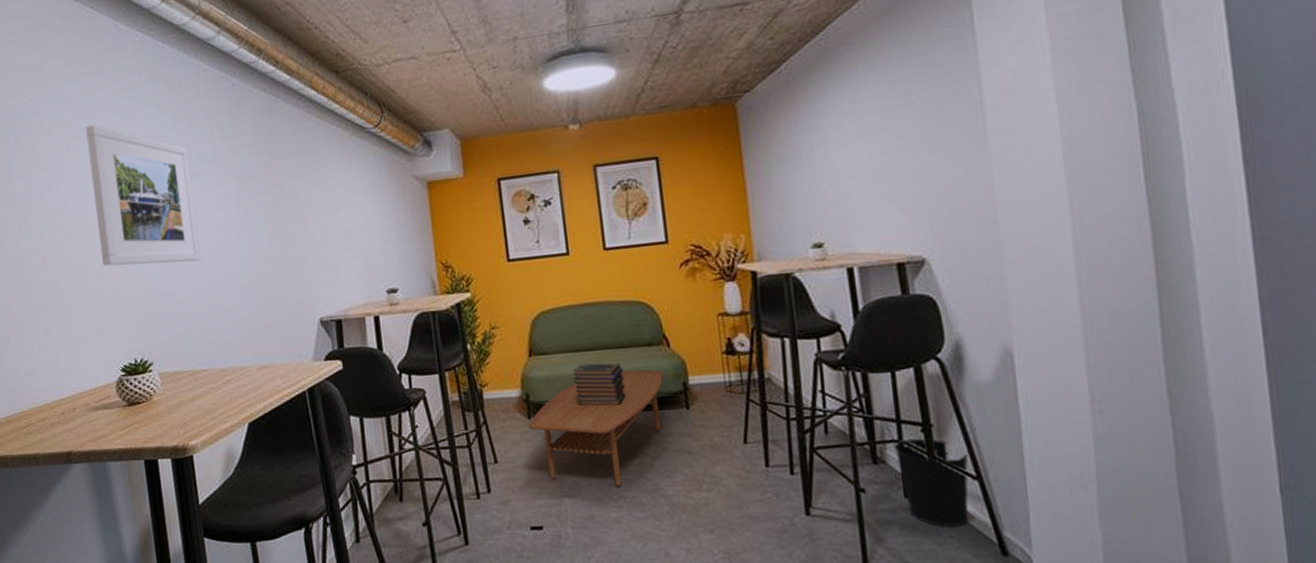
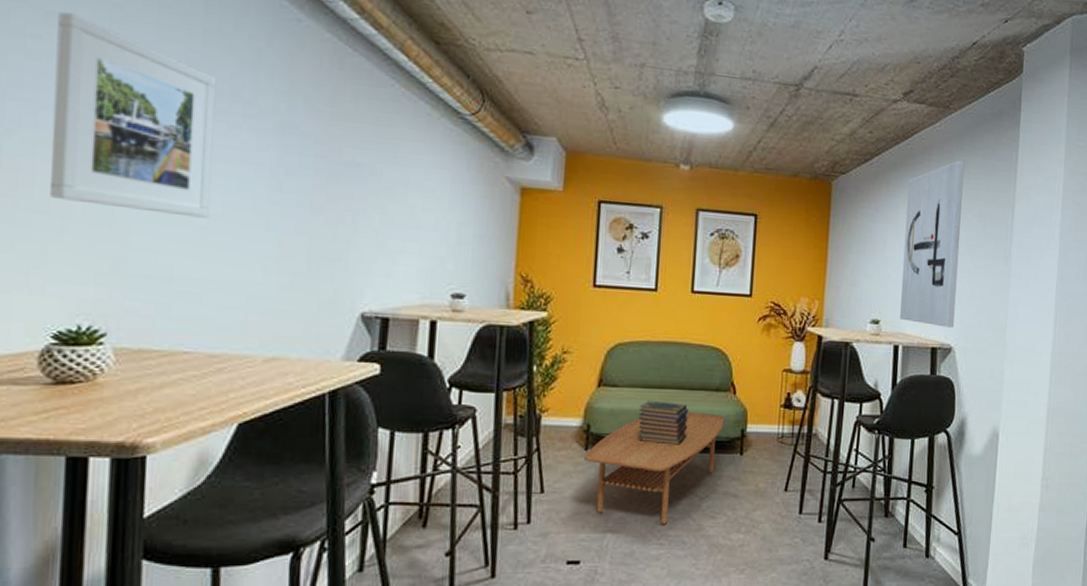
wall art: none [828,40,922,238] -> present [900,160,965,328]
wastebasket: present [893,438,969,528] -> none [902,497,955,575]

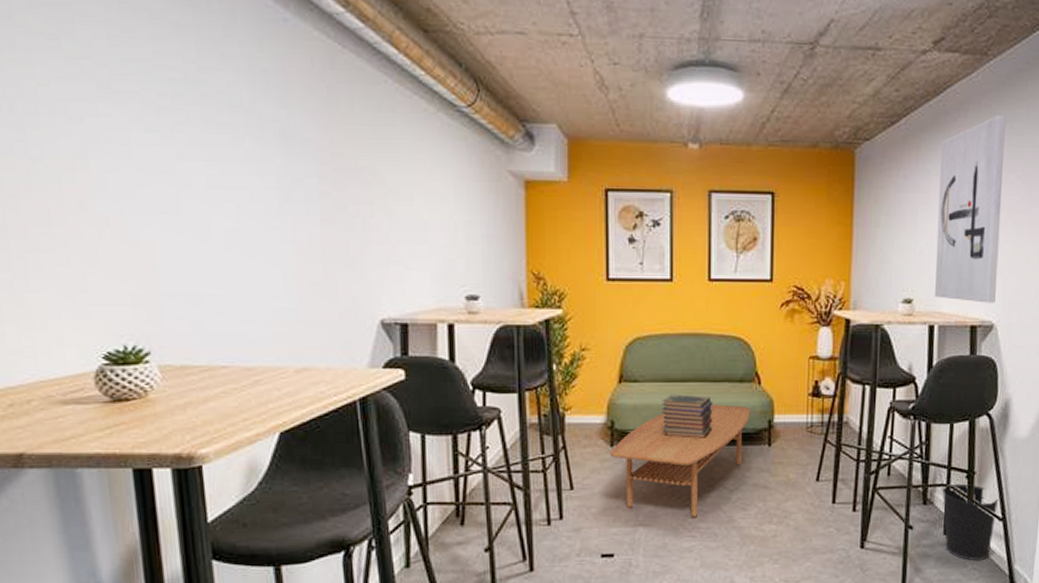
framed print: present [50,12,217,218] -> none [59,34,226,234]
wastebasket: none [902,497,955,575] -> present [942,483,999,561]

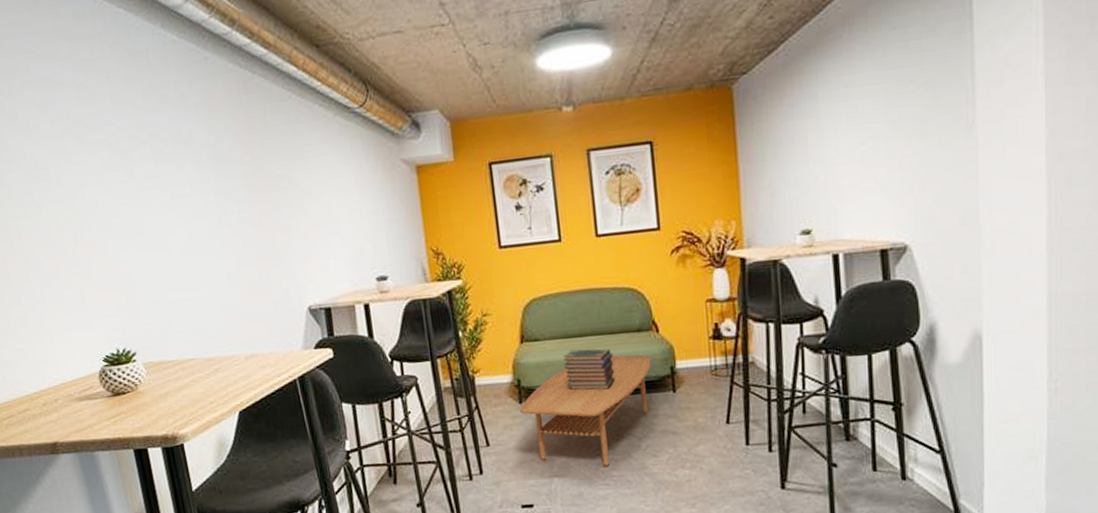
wall art: present [935,115,1006,303] -> none [825,21,906,225]
wastebasket: present [942,483,999,561] -> none [865,416,934,498]

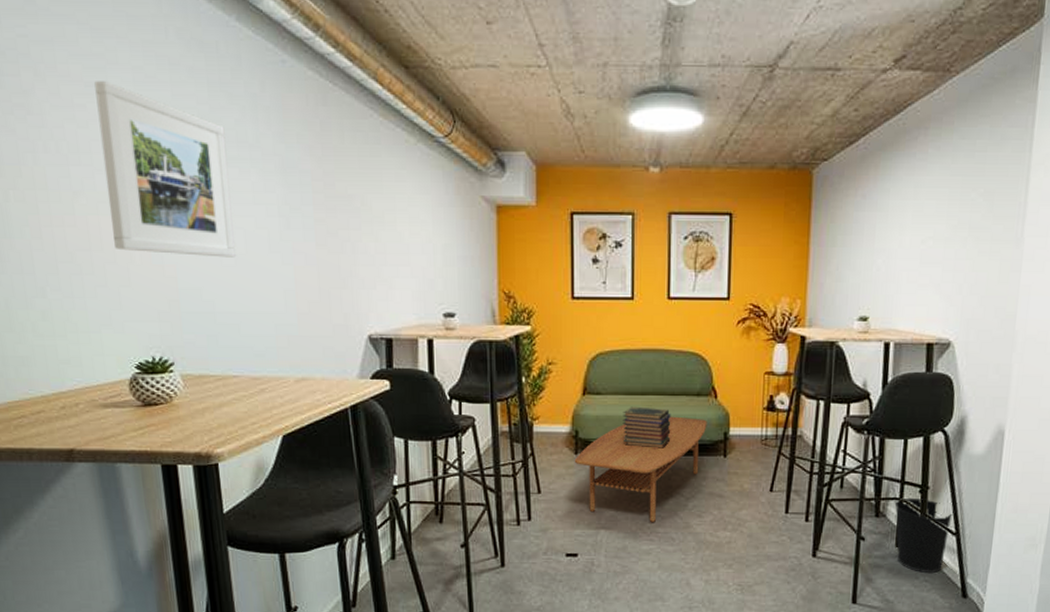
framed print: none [45,101,181,254] -> present [94,81,236,258]
wastebasket: none [865,416,934,498] -> present [894,497,953,574]

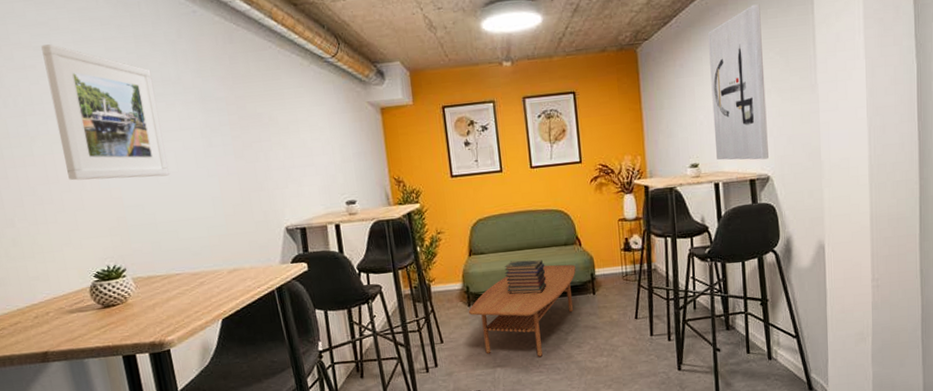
wall art: none [891,132,968,321] -> present [707,4,769,160]
wastebasket: present [894,497,953,574] -> none [741,310,791,373]

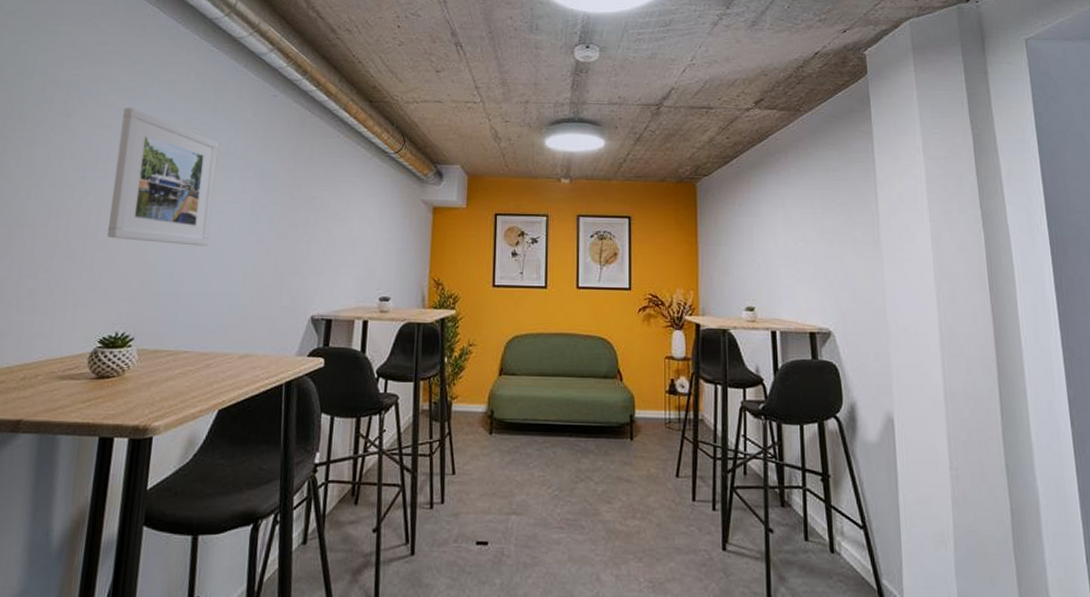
coffee table: present [468,264,576,357] -> none [488,398,614,508]
book stack: present [504,259,547,295] -> none [535,387,581,430]
wall art: present [707,4,769,160] -> none [767,156,830,312]

